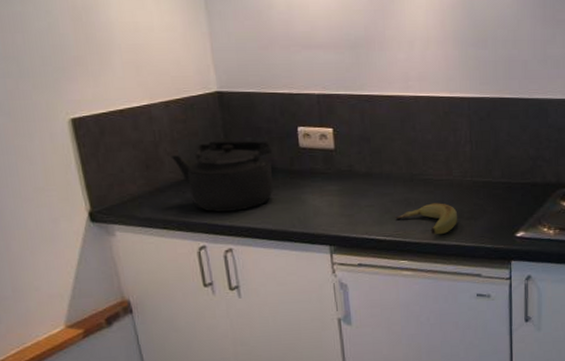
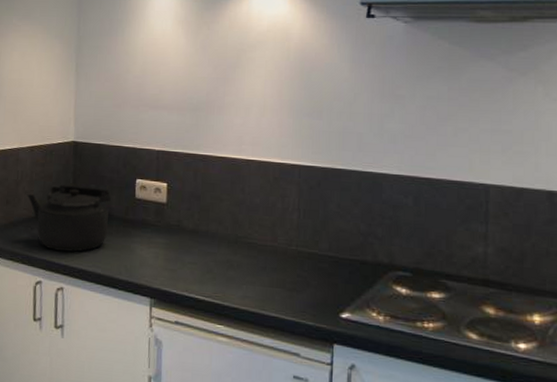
banana: present [395,203,458,234] -> none [216,268,280,303]

